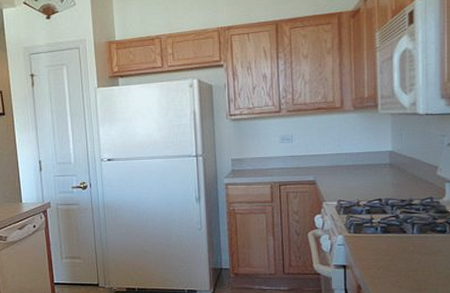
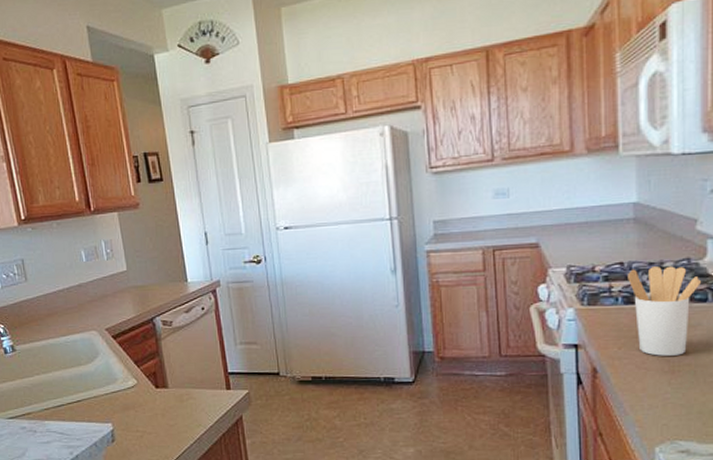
utensil holder: none [385,203,442,276] -> present [628,266,702,356]

